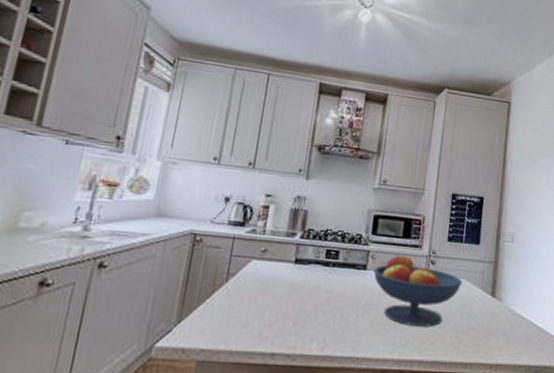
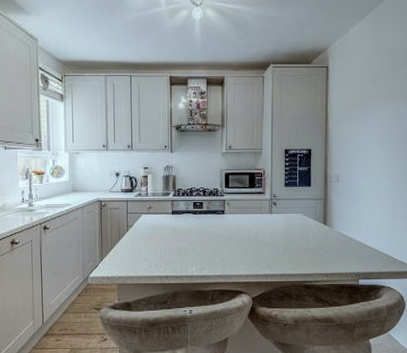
fruit bowl: present [373,253,462,327] -> none [229,200,299,251]

